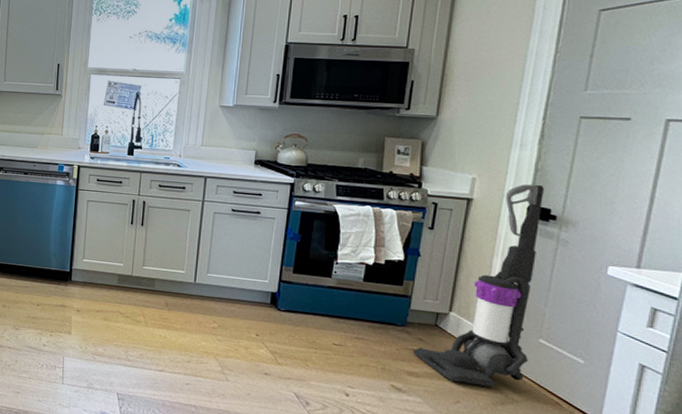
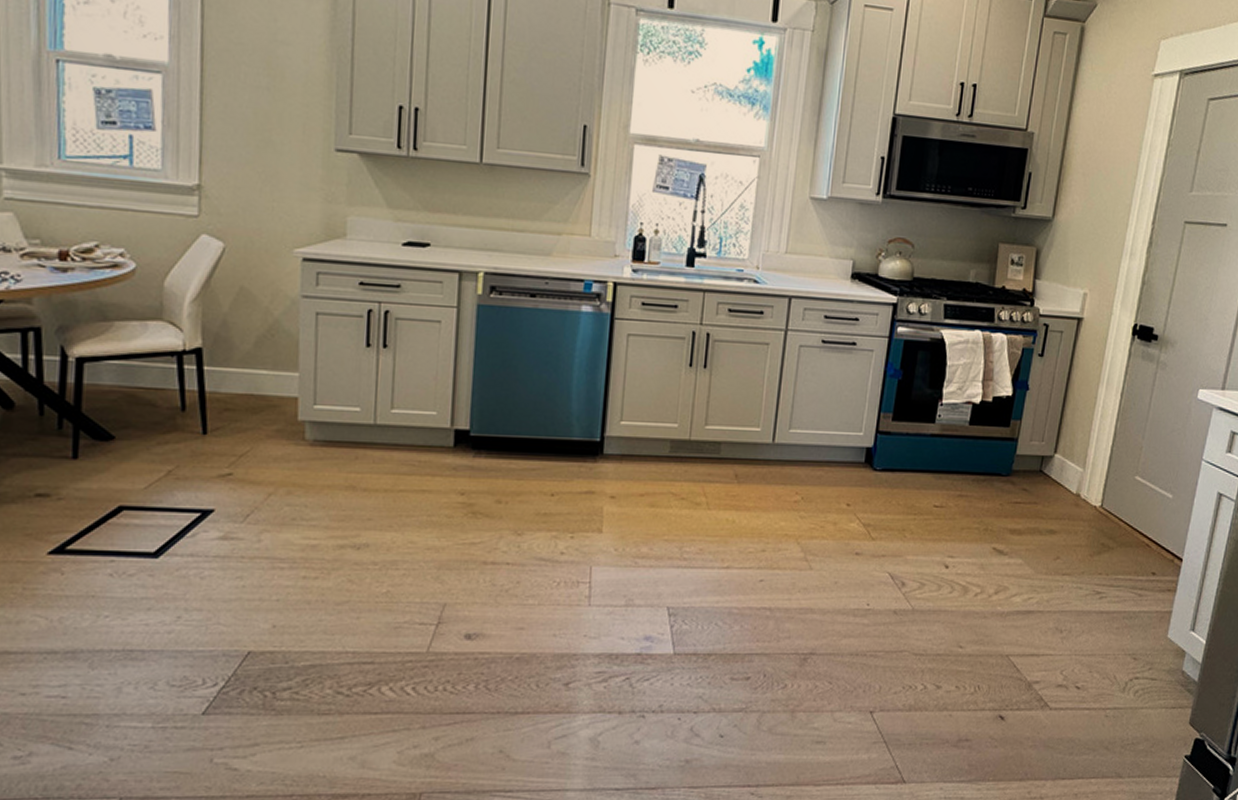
vacuum cleaner: present [412,184,544,387] -> none [1016,299,1149,536]

